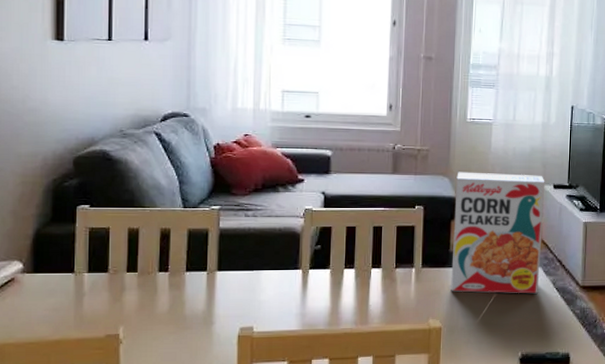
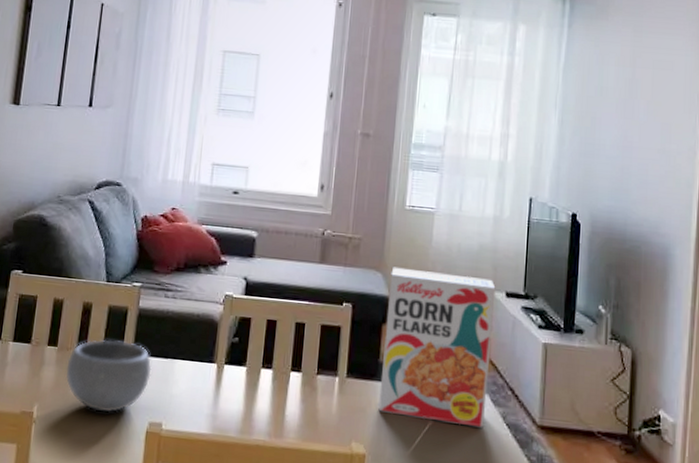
bowl: none [150,260,238,325] -> present [66,339,152,413]

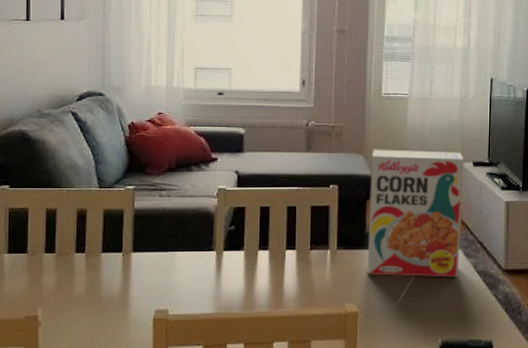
bowl: present [66,339,152,413] -> none [67,241,153,307]

